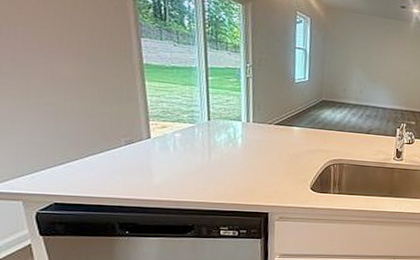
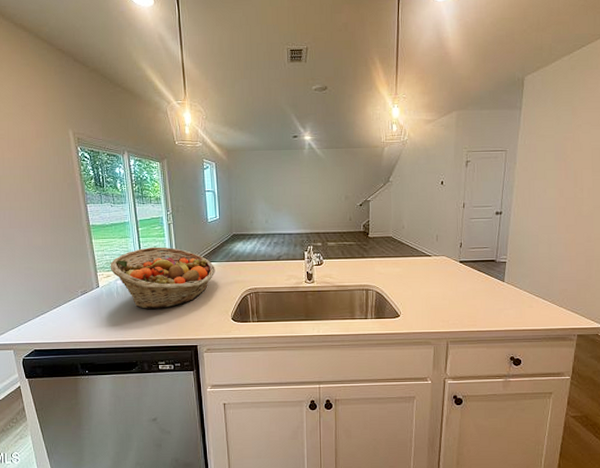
fruit basket: none [167,100,298,171] -> present [110,247,215,309]

